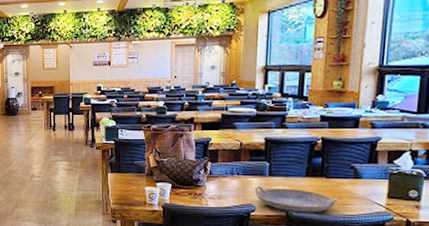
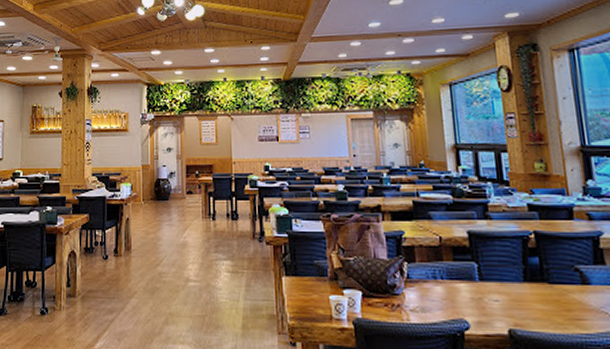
serving tray: present [254,186,338,213] -> none [464,294,568,332]

